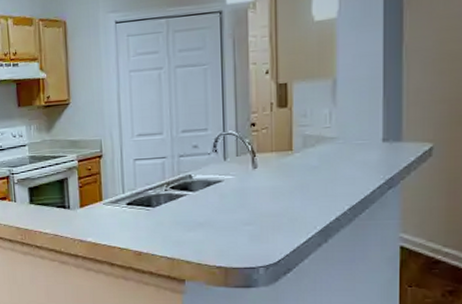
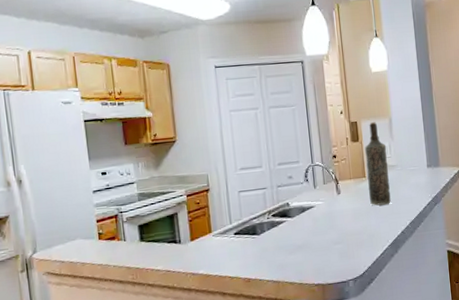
bottle: none [295,83,326,185] -> present [365,122,391,206]

